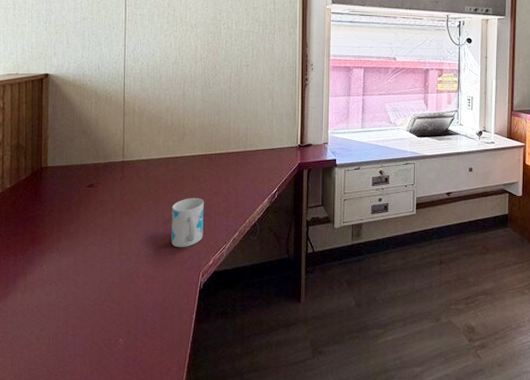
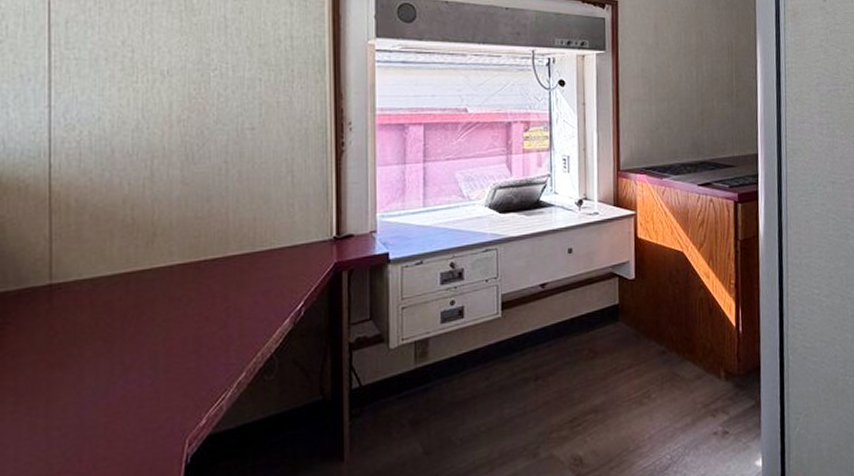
mug: present [171,198,204,248] -> none [137,328,189,408]

